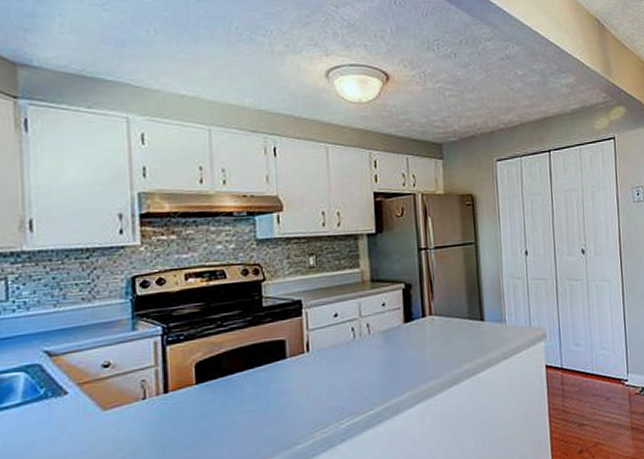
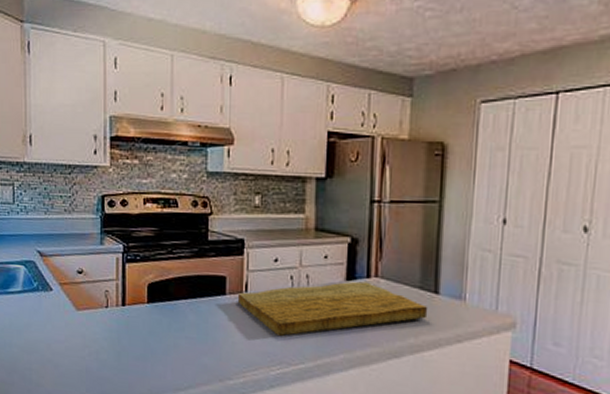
cutting board: none [298,321,478,389] -> present [237,281,428,337]

